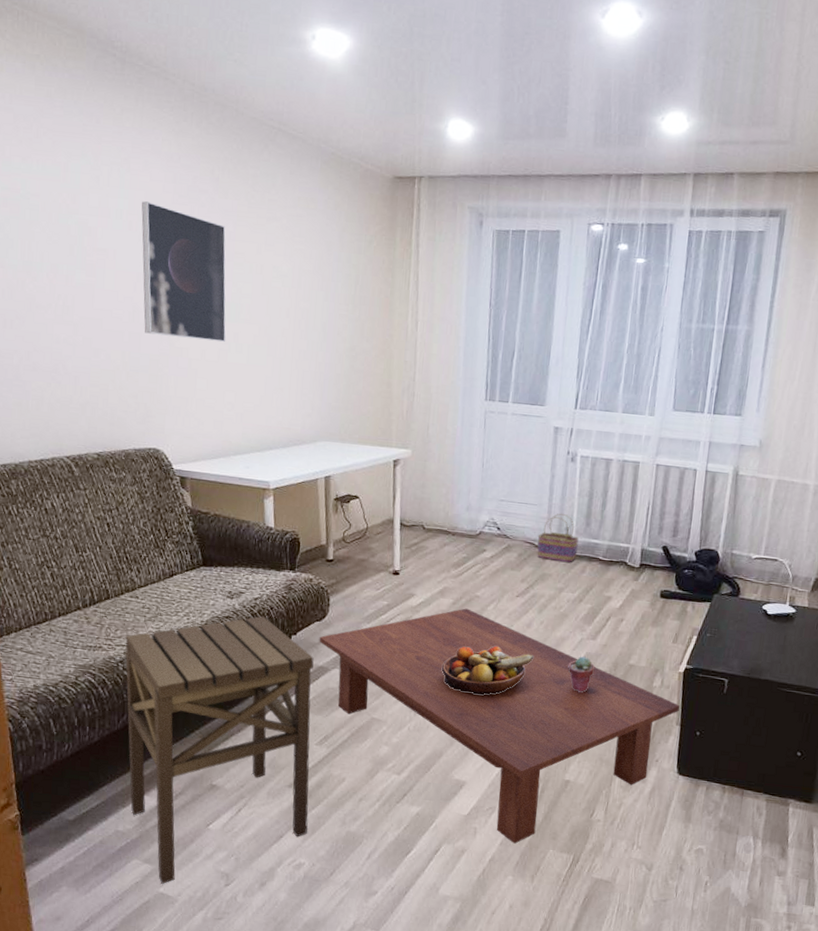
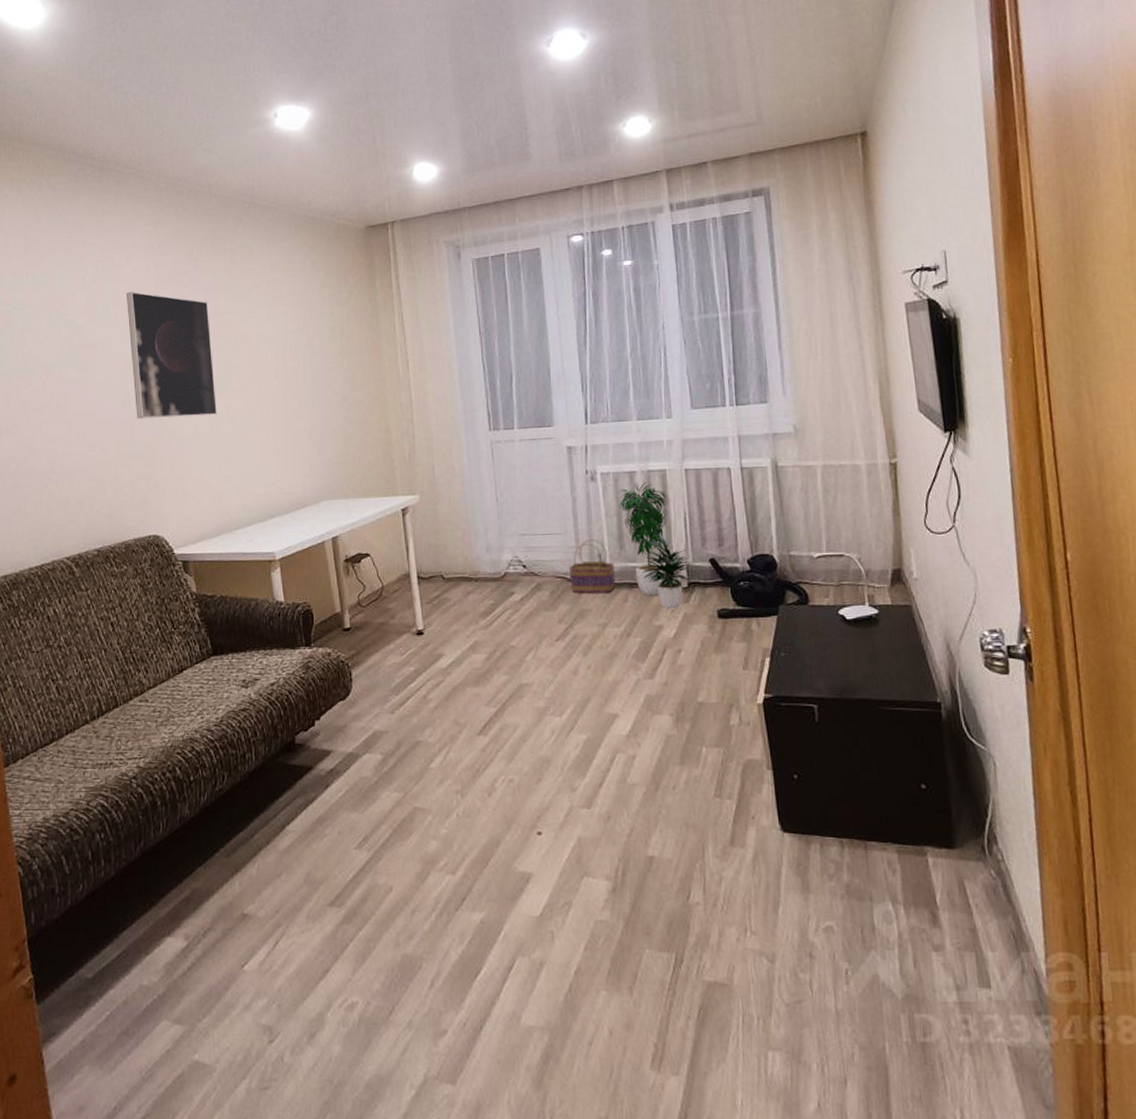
side table: present [125,616,314,884] -> none [137,703,358,1049]
coffee table: present [319,608,680,844] -> none [345,662,767,947]
fruit bowl: present [442,646,534,695] -> none [485,701,587,763]
potted succulent: present [567,656,595,693] -> none [628,700,660,744]
potted plant: none [591,469,646,585] -> present [618,482,691,610]

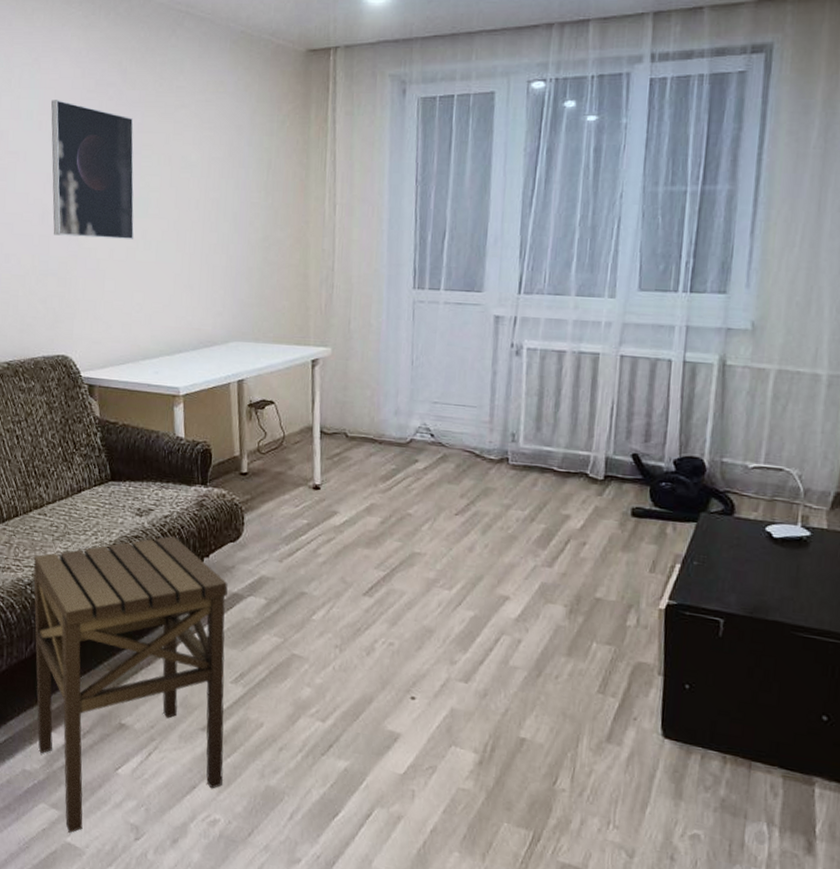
side table: none [137,703,358,1049] -> present [33,535,228,833]
basket: present [568,538,615,593] -> none [477,416,529,474]
potted plant: present [618,482,691,610] -> none [541,363,611,501]

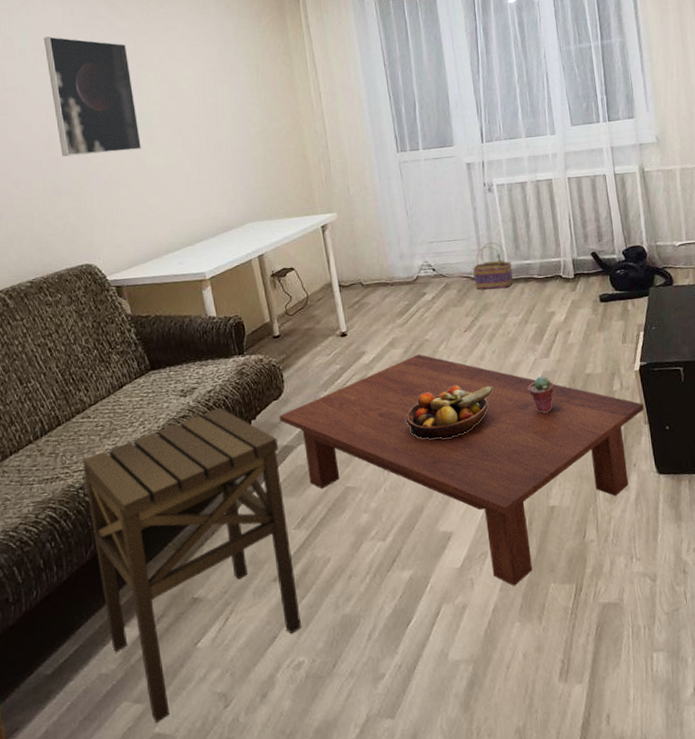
coffee table: none [233,528,662,813] -> present [279,354,644,586]
fruit bowl: none [370,572,478,631] -> present [406,385,494,439]
basket: none [477,416,529,474] -> present [472,242,513,289]
potted succulent: none [519,586,553,631] -> present [528,376,555,413]

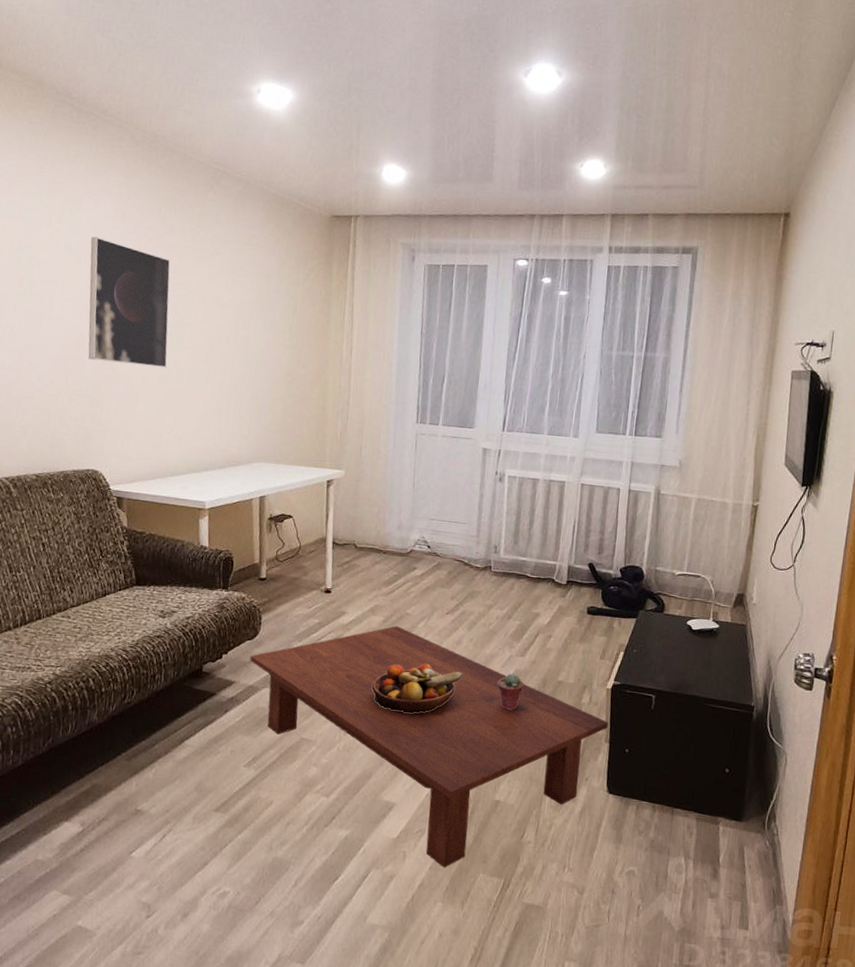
side table: present [82,407,302,723] -> none [51,635,244,917]
basket: present [472,242,513,289] -> none [466,531,508,580]

